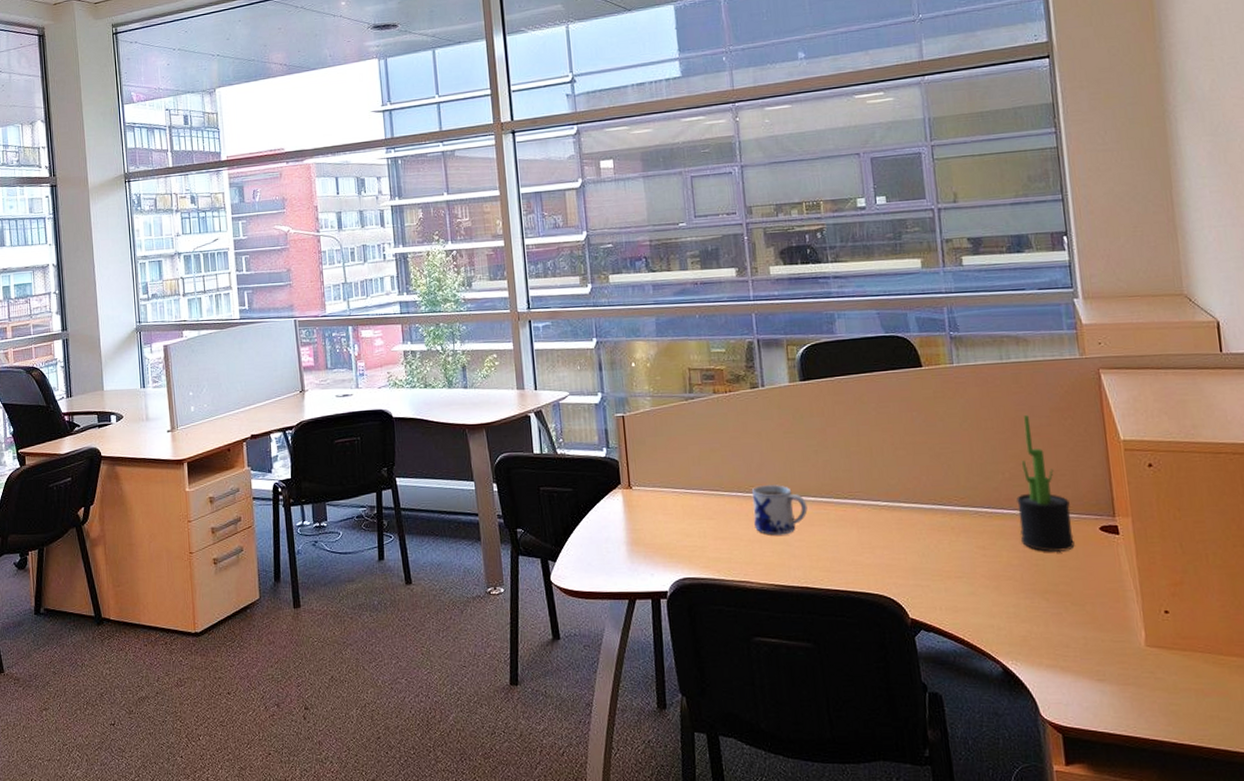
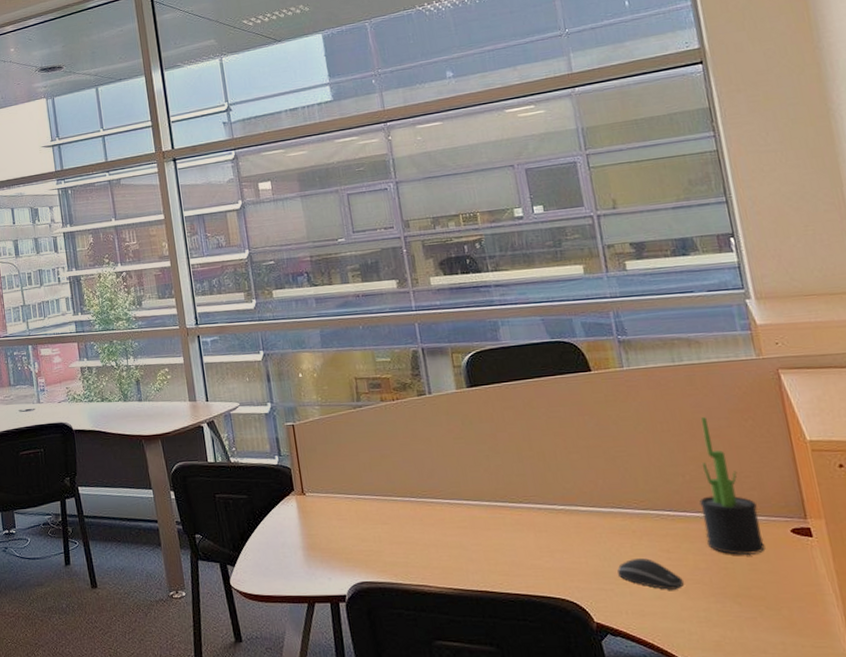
mug: present [751,483,808,535] -> none [424,488,483,540]
computer mouse: none [935,555,996,586] -> present [617,558,684,590]

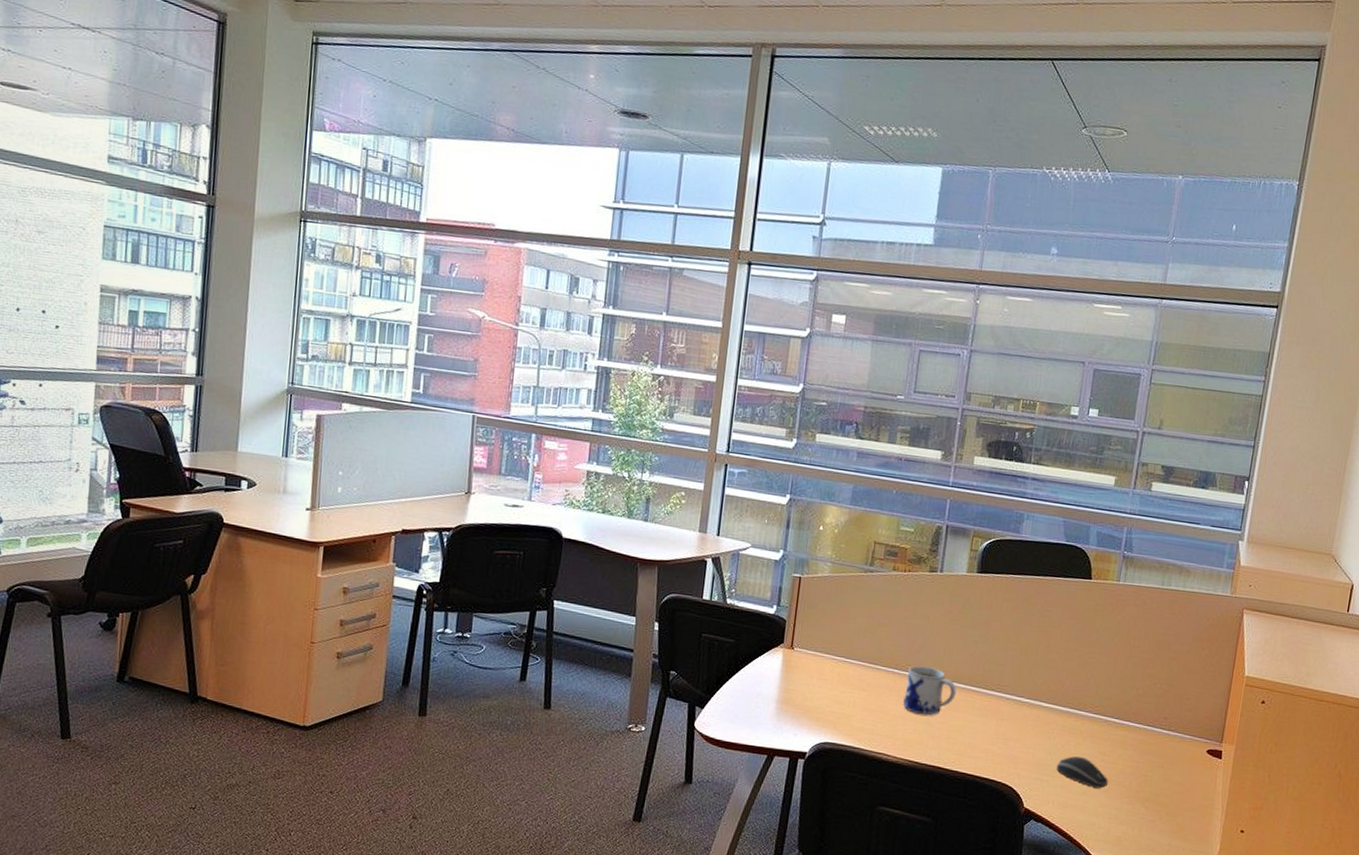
mug: none [424,488,483,540] -> present [903,665,957,716]
decorative plant: present [699,417,765,556] -> none [1137,640,1188,768]

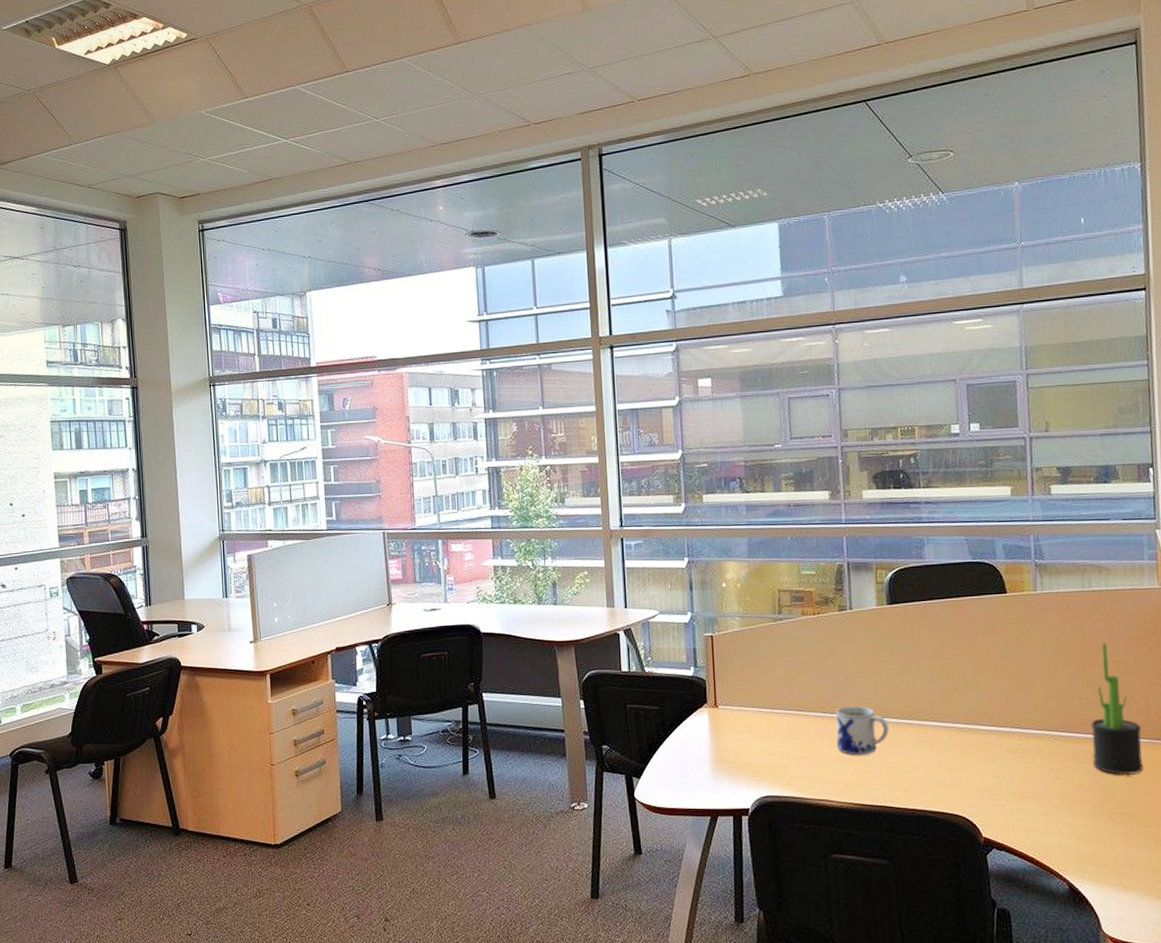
computer mouse: present [1057,756,1108,788] -> none [1009,777,1067,807]
decorative plant: none [1137,640,1188,768] -> present [1091,643,1144,776]

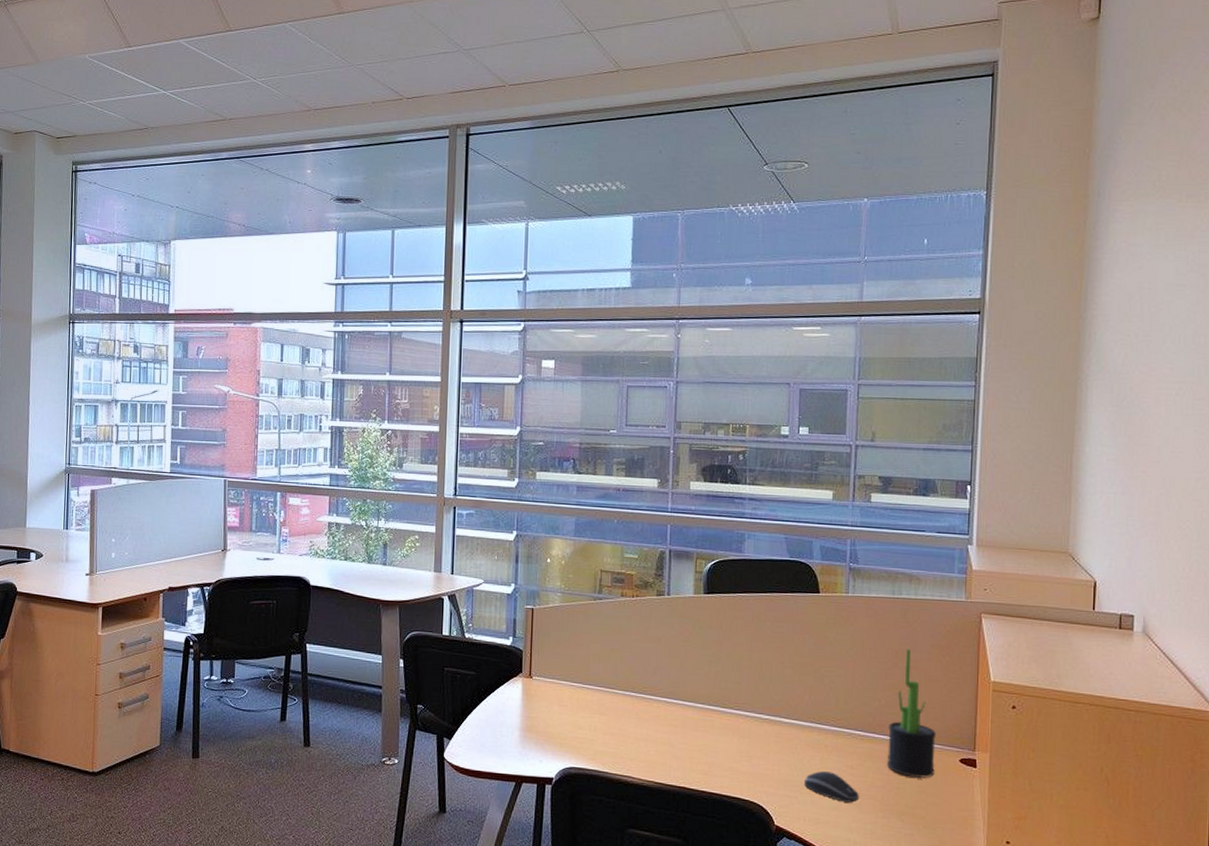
mug: present [835,705,889,756] -> none [643,687,695,737]
computer mouse: none [1009,777,1067,807] -> present [804,771,859,803]

